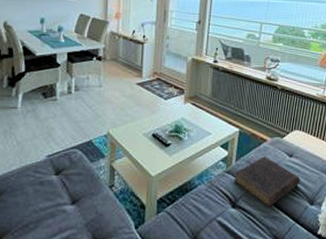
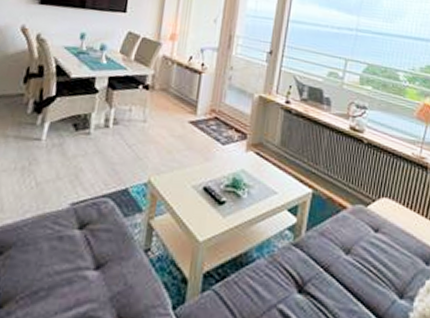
book: present [233,157,300,208] -> none [302,228,387,297]

